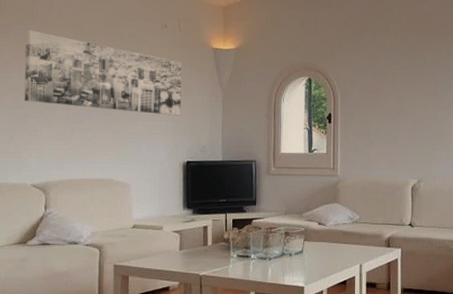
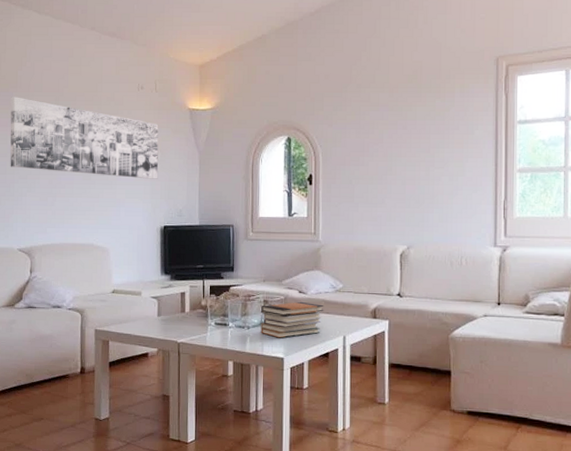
book stack: none [282,232,342,268] -> present [261,301,324,338]

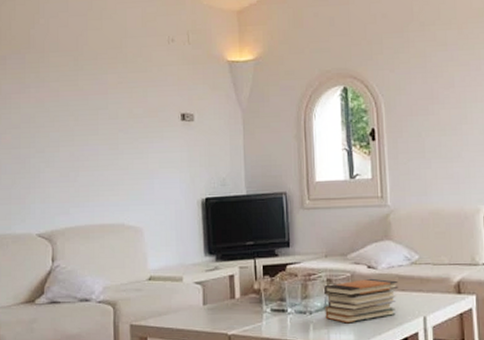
wall art: present [10,97,159,179] -> none [23,59,196,145]

